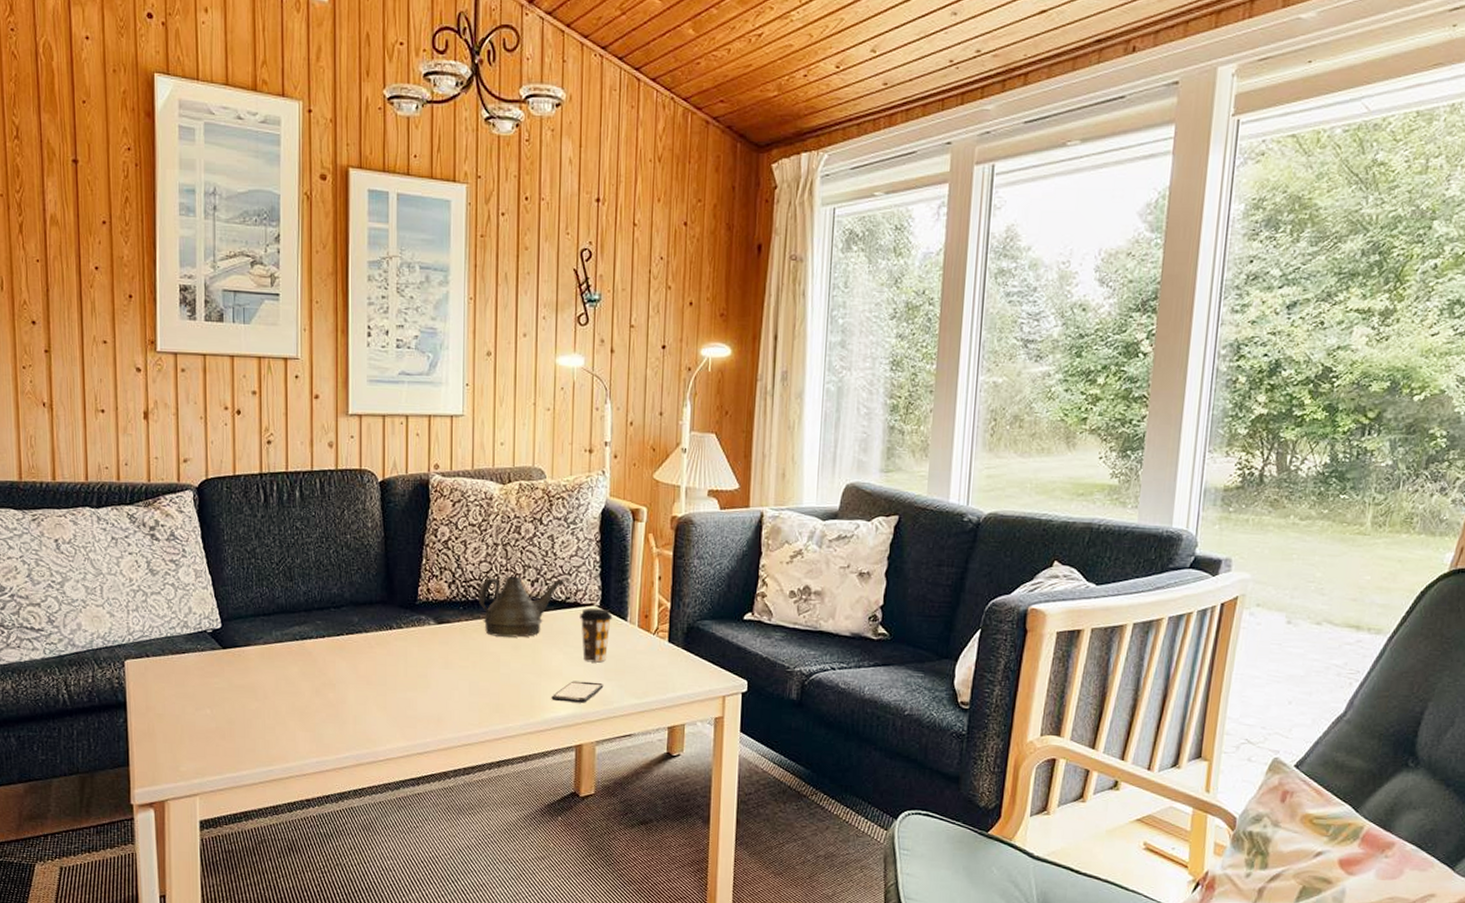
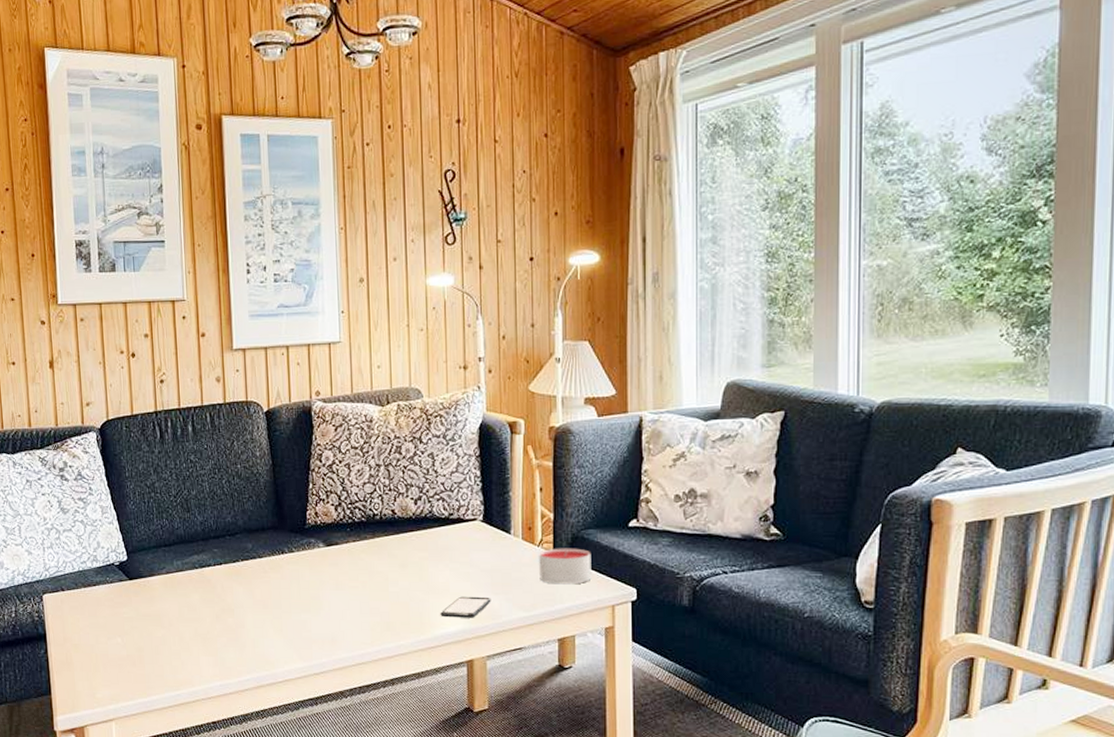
teapot: present [479,576,565,638] -> none [365,495,447,556]
coffee cup: present [580,608,613,663] -> none [464,523,496,577]
candle: none [653,637,706,674] -> present [539,548,592,585]

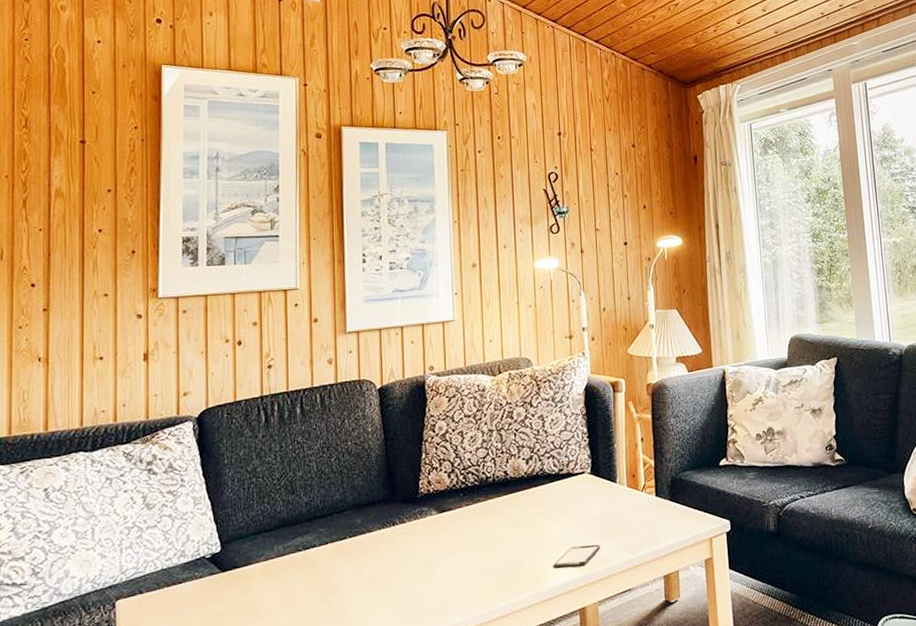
candle: present [539,548,592,585] -> none [643,489,691,525]

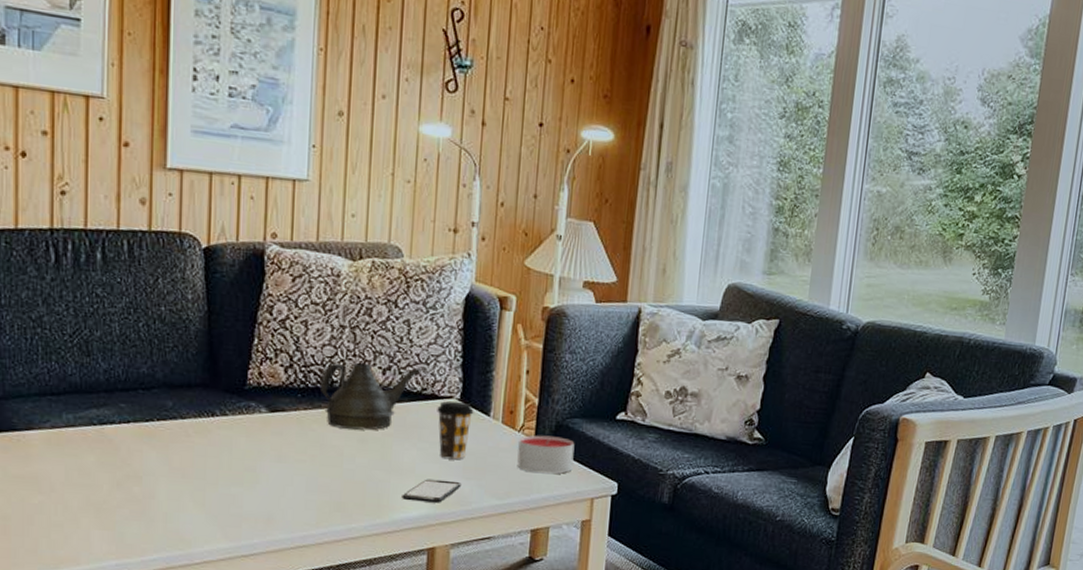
teapot: none [478,453,557,517] -> present [321,362,422,431]
coffee cup: none [573,474,603,527] -> present [437,401,474,460]
candle: none [643,489,691,525] -> present [517,435,575,474]

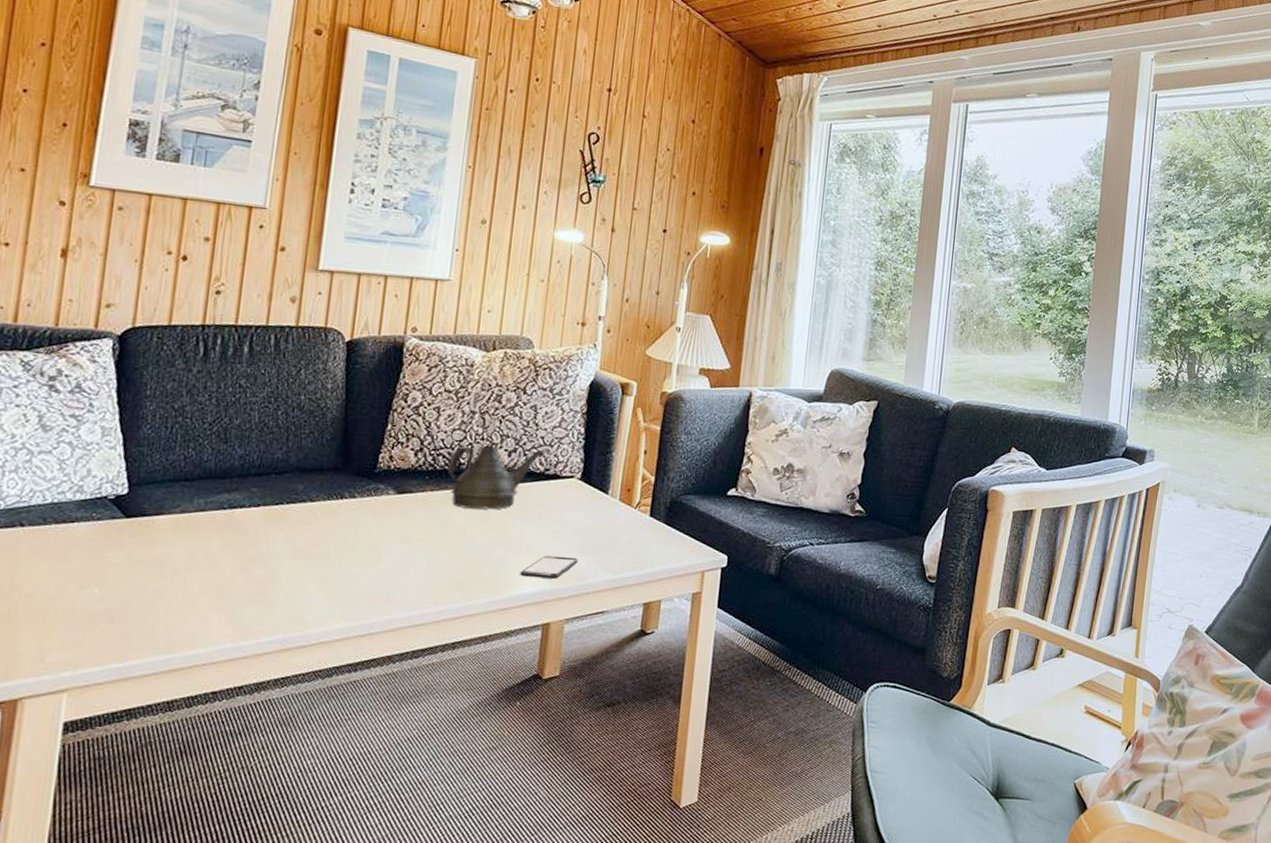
coffee cup: present [437,401,474,460] -> none [558,480,594,537]
candle: present [517,435,575,474] -> none [632,511,688,549]

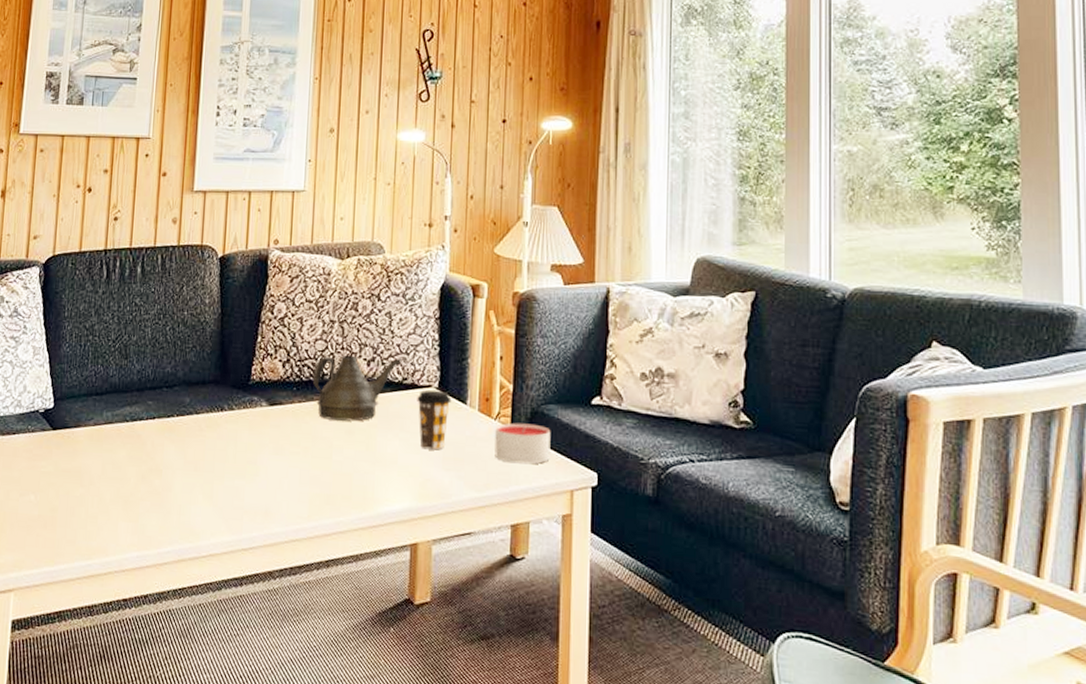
smartphone: present [520,555,579,579] -> none [385,470,442,496]
coffee cup: none [558,480,594,537] -> present [417,390,452,450]
candle: none [632,511,688,549] -> present [494,422,551,465]

